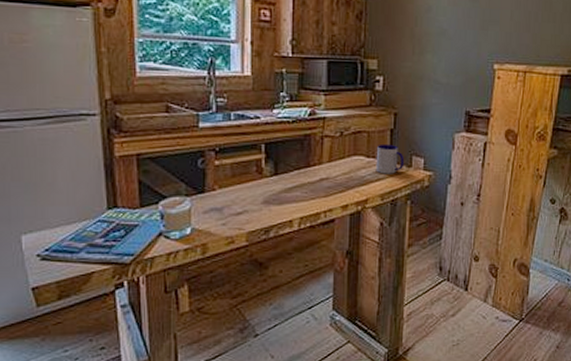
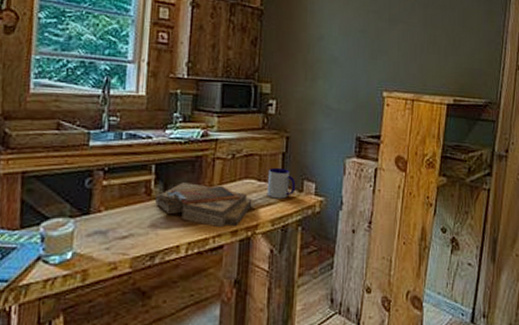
clipboard: none [267,161,361,203] -> present [155,182,252,228]

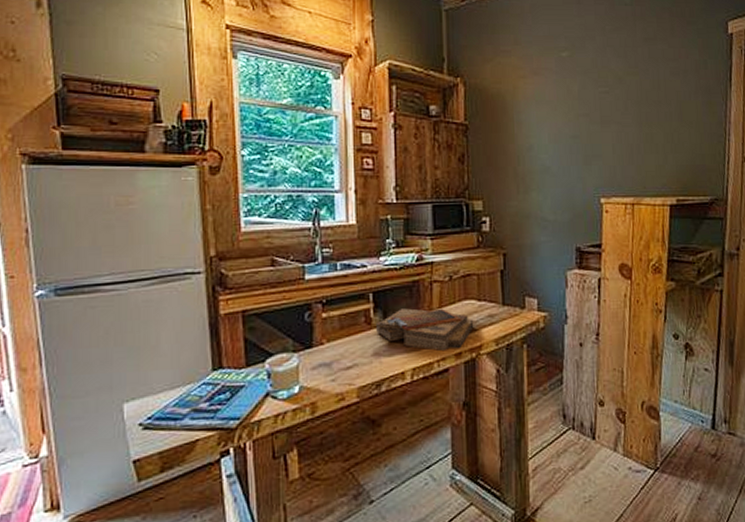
mug: present [266,167,296,199] -> none [487,285,518,318]

